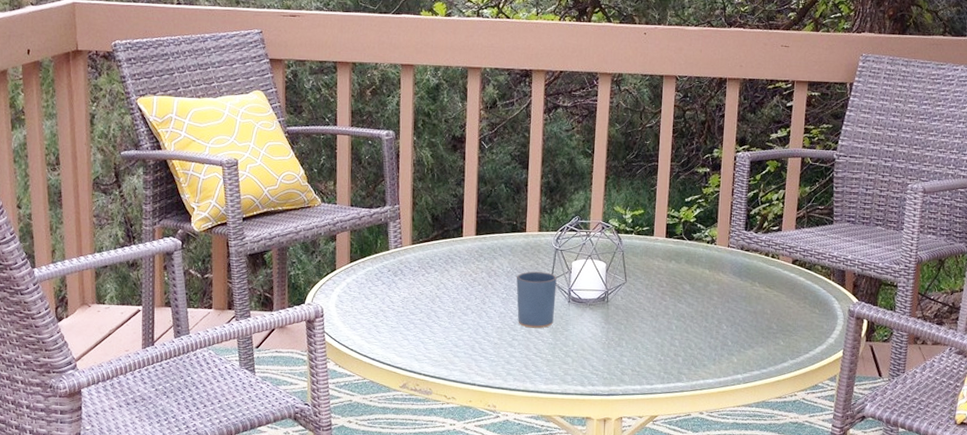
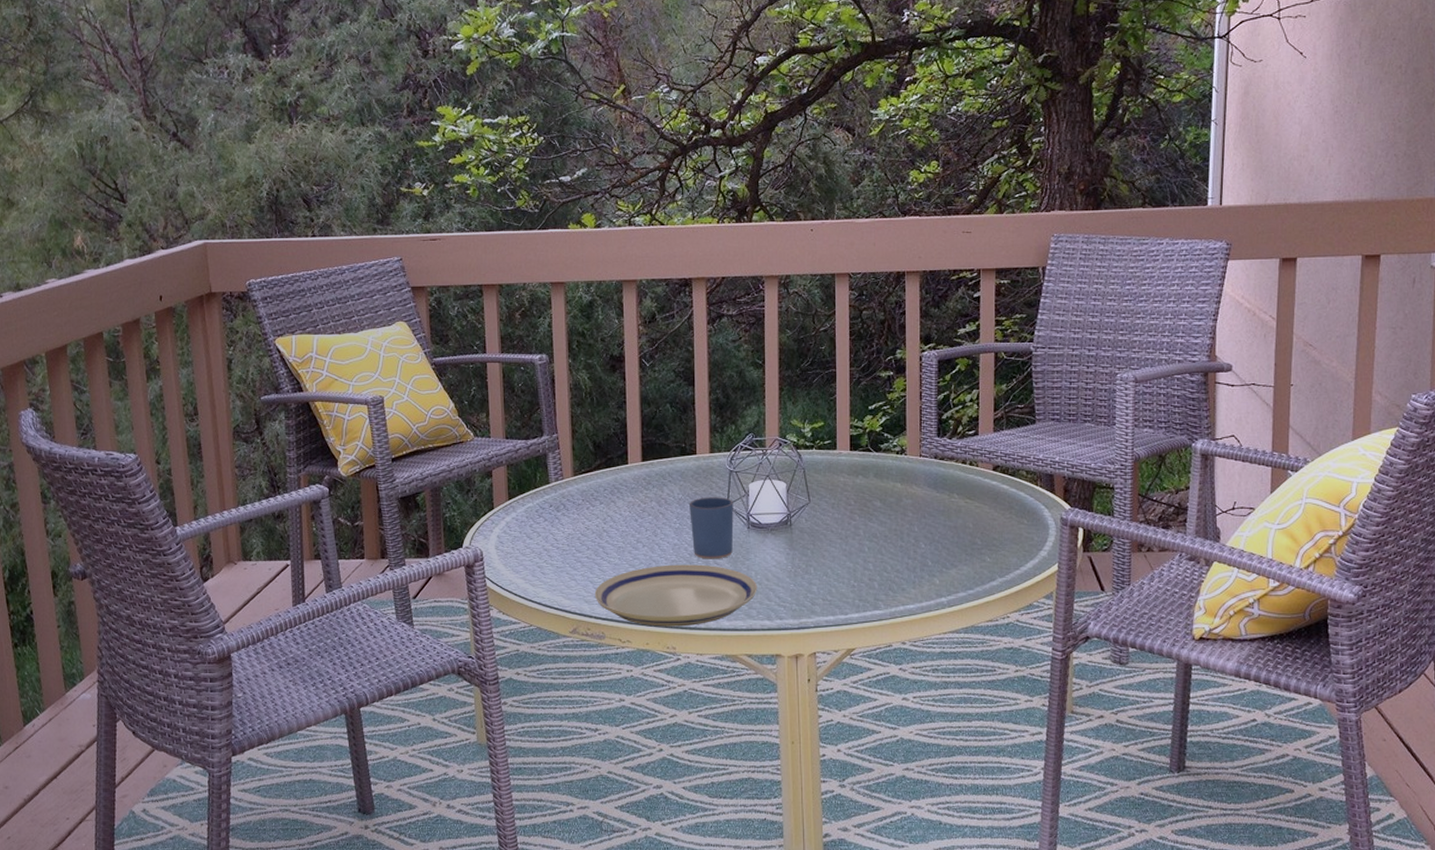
plate: none [424,330,574,388] -> present [594,564,757,627]

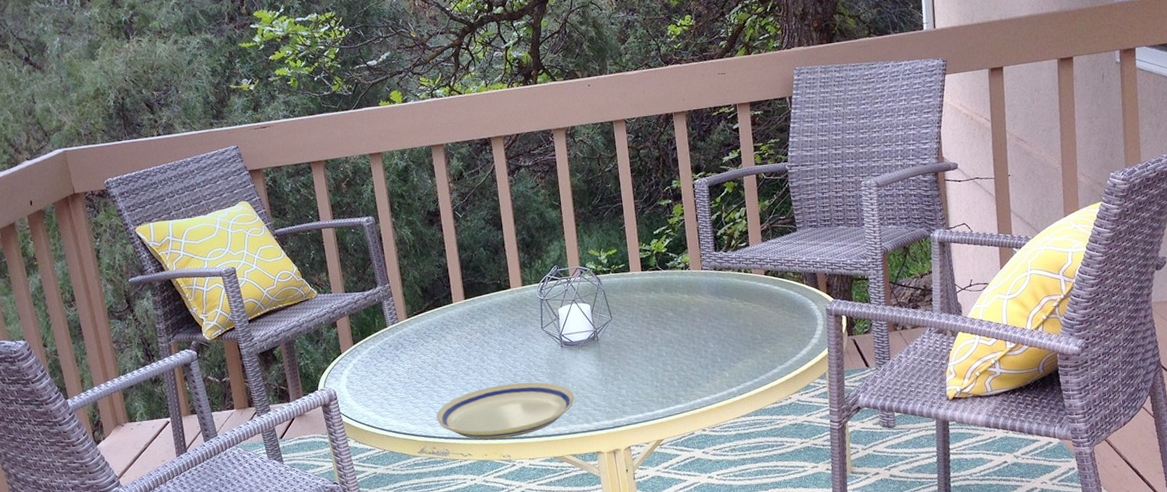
mug: present [689,497,734,559] -> none [509,322,551,377]

